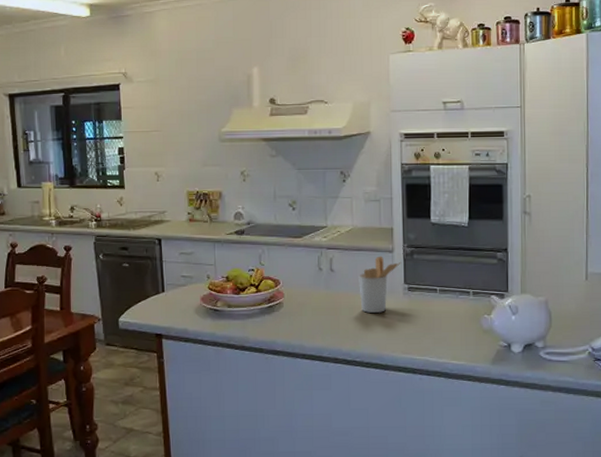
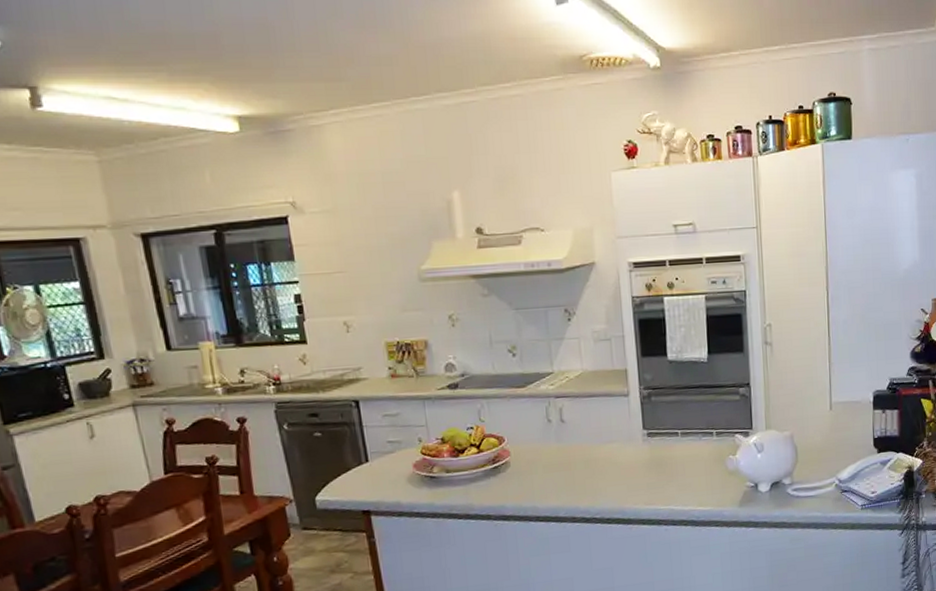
utensil holder: present [358,256,401,313] -> none [592,401,638,465]

